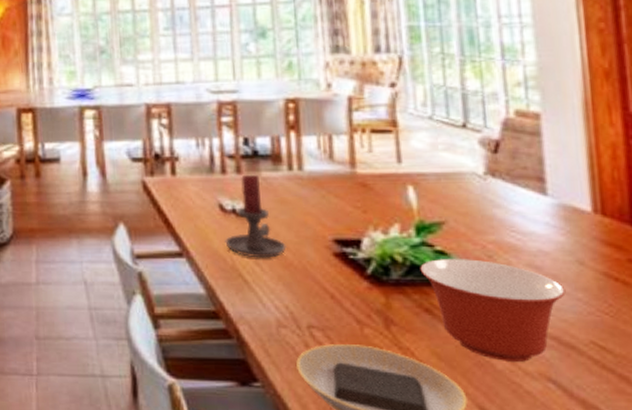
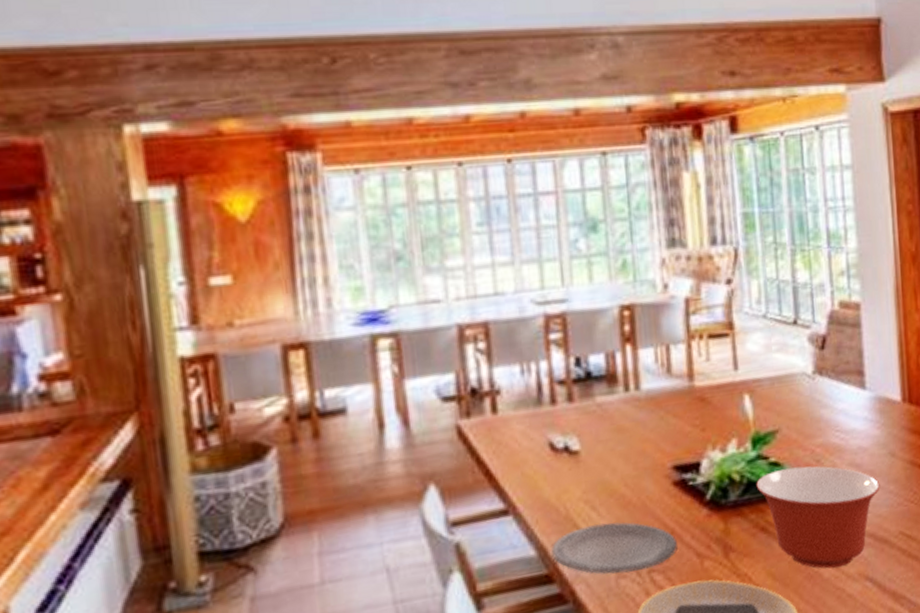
plate: none [219,277,337,324] -> present [552,522,677,574]
candle holder: present [225,174,286,258] -> none [557,400,624,502]

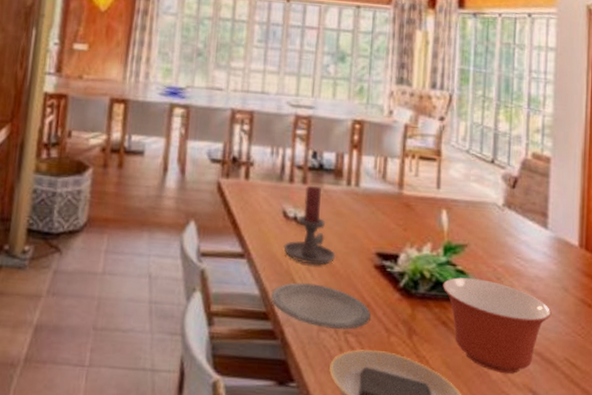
candle holder: none [557,400,624,502] -> present [283,185,336,265]

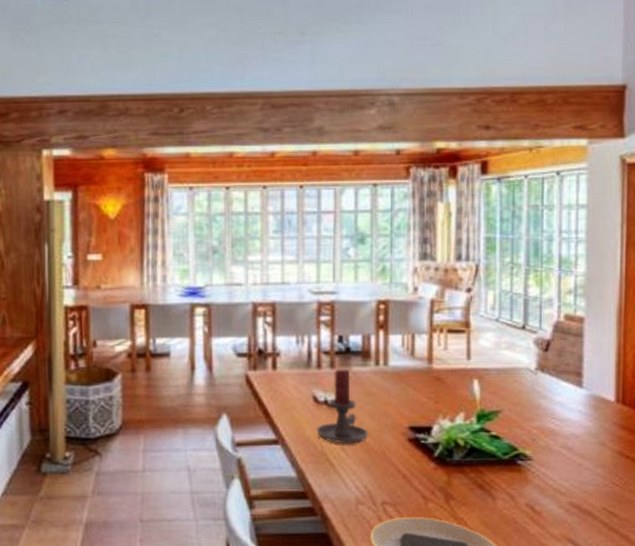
plate: present [271,282,371,330] -> none [308,461,407,501]
mixing bowl: present [443,277,552,374] -> none [478,442,588,527]

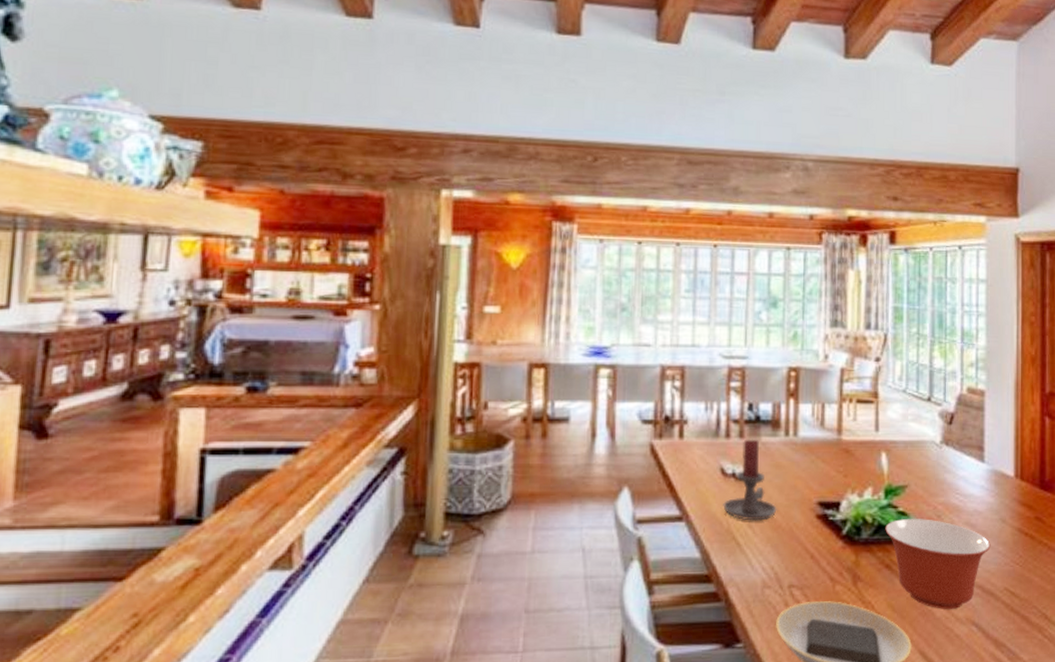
mixing bowl: none [478,442,588,527] -> present [885,519,991,609]

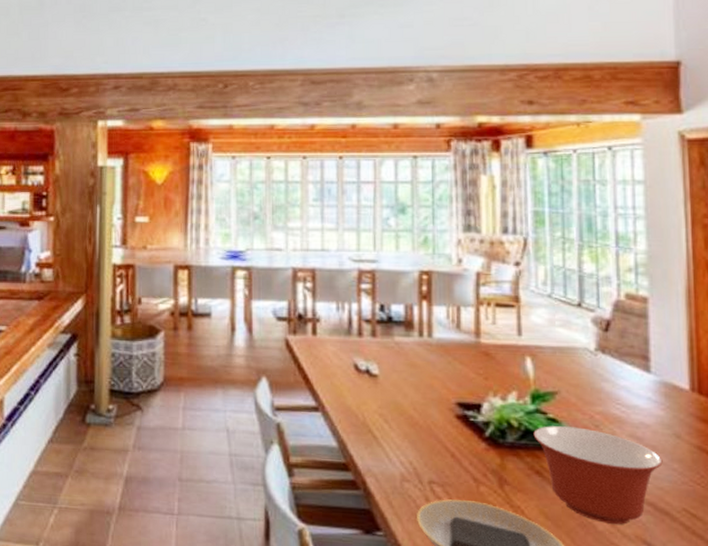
candle holder: present [723,439,777,521] -> none [358,338,413,417]

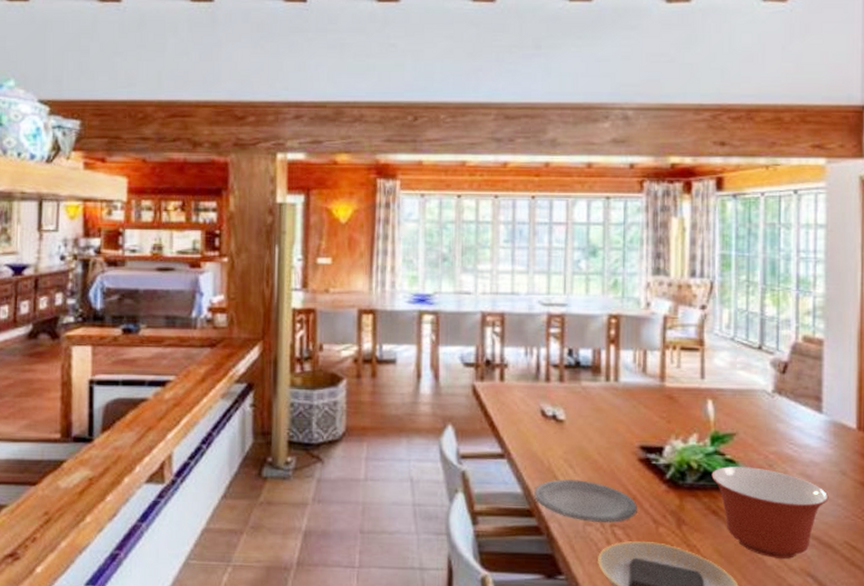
plate: none [350,433,456,480] -> present [534,478,637,522]

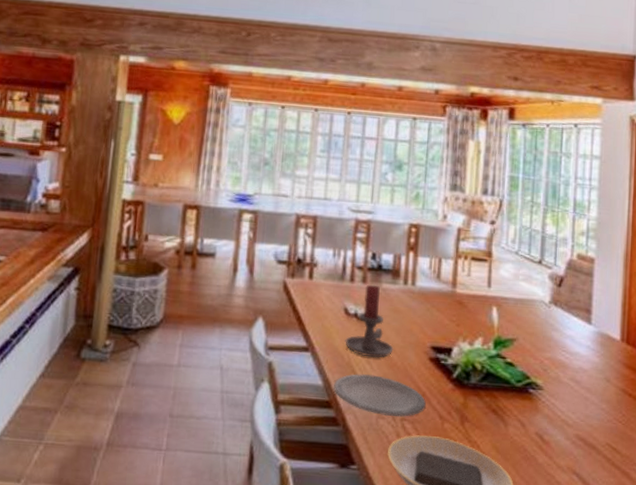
candle holder: none [544,383,598,462] -> present [345,284,394,358]
mixing bowl: present [711,466,829,559] -> none [493,369,594,457]

